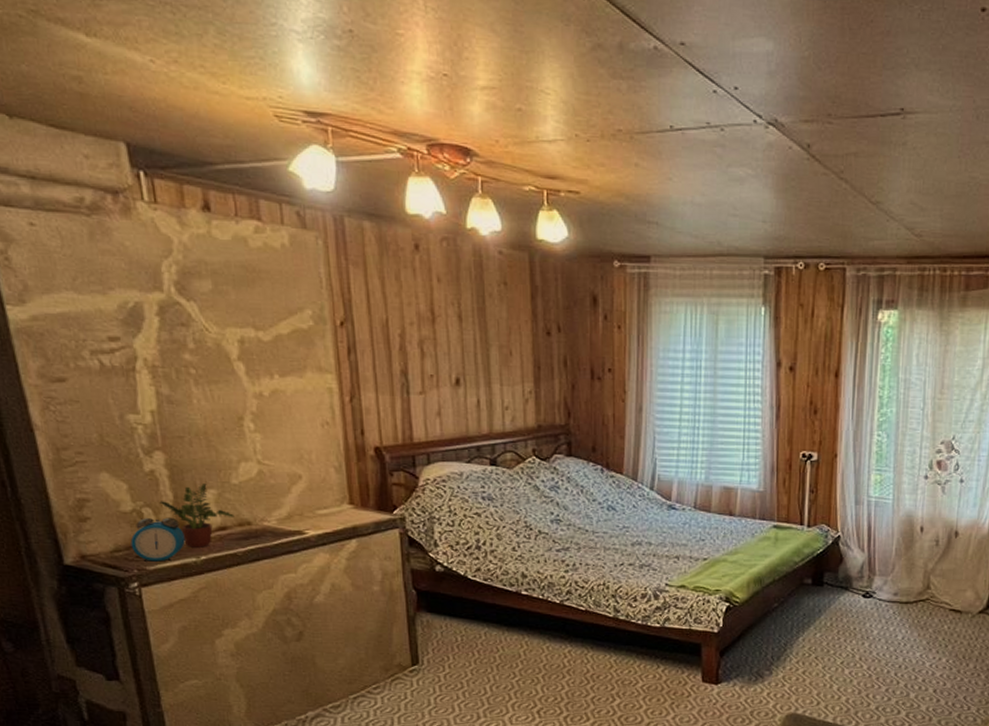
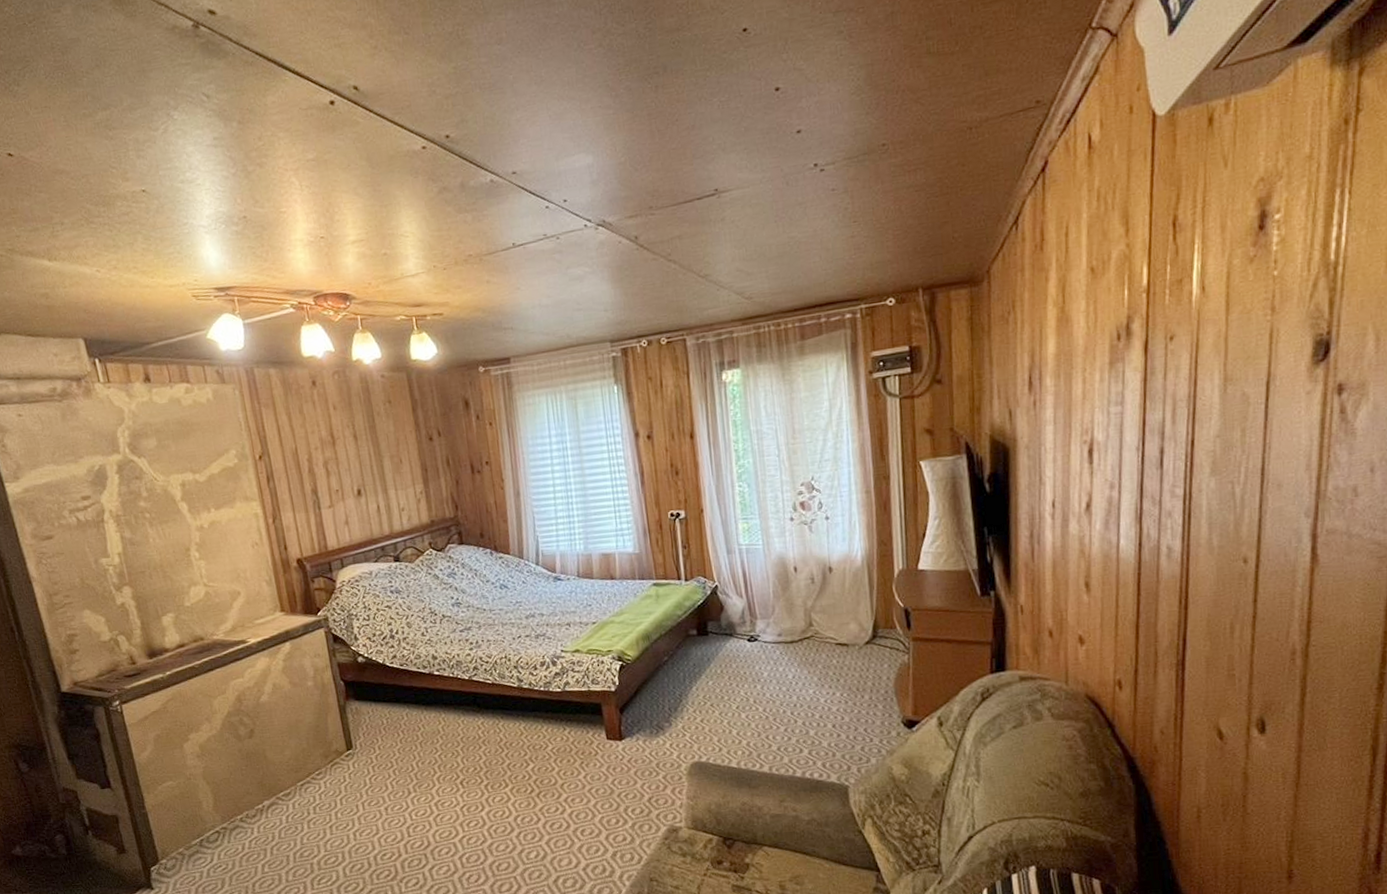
alarm clock: present [130,517,185,562] -> none [110,641,153,682]
potted plant: present [159,484,235,548] -> none [130,609,190,666]

